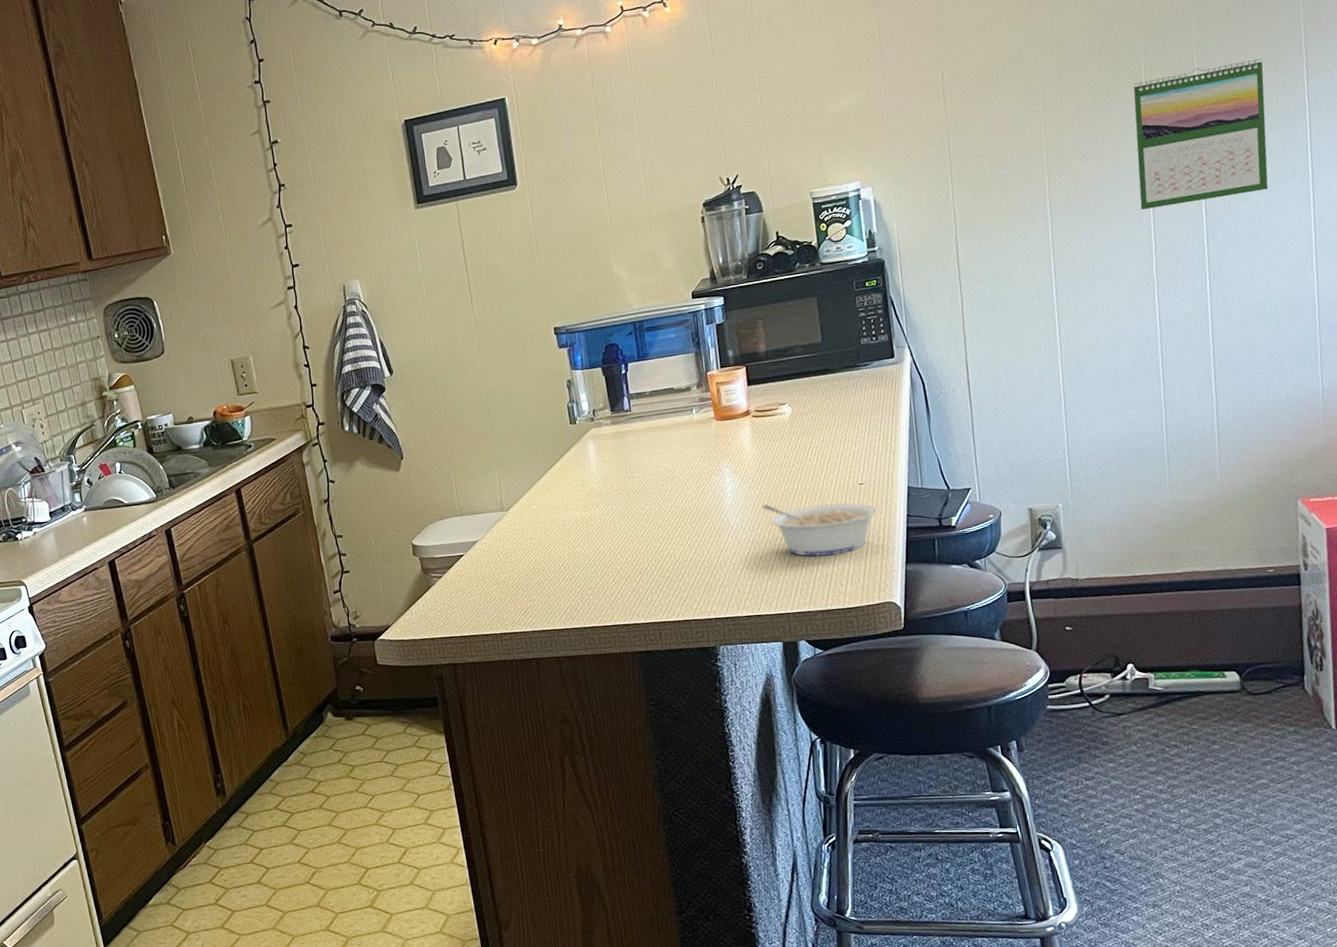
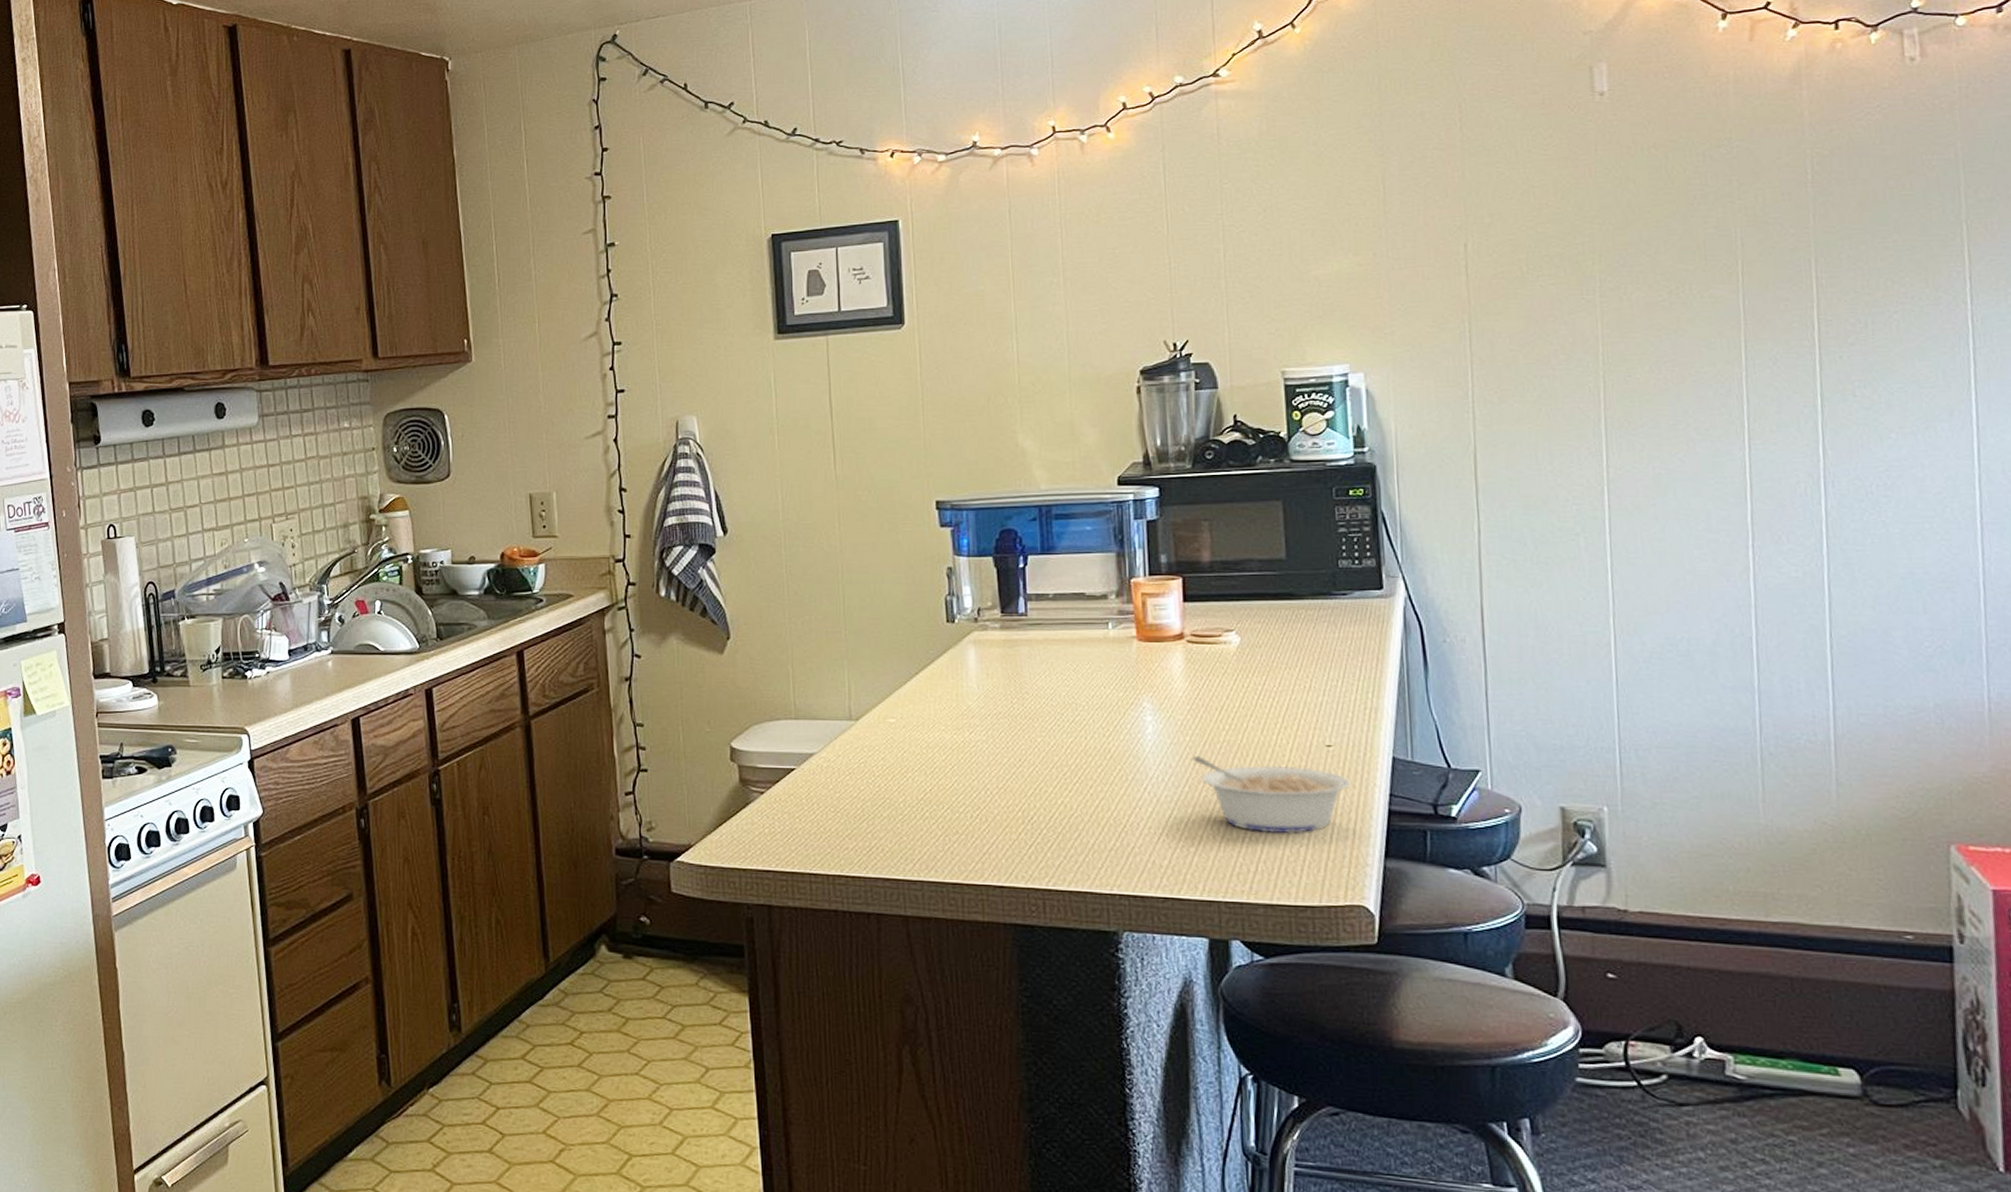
calendar: present [1133,58,1269,210] -> none [1725,264,1914,439]

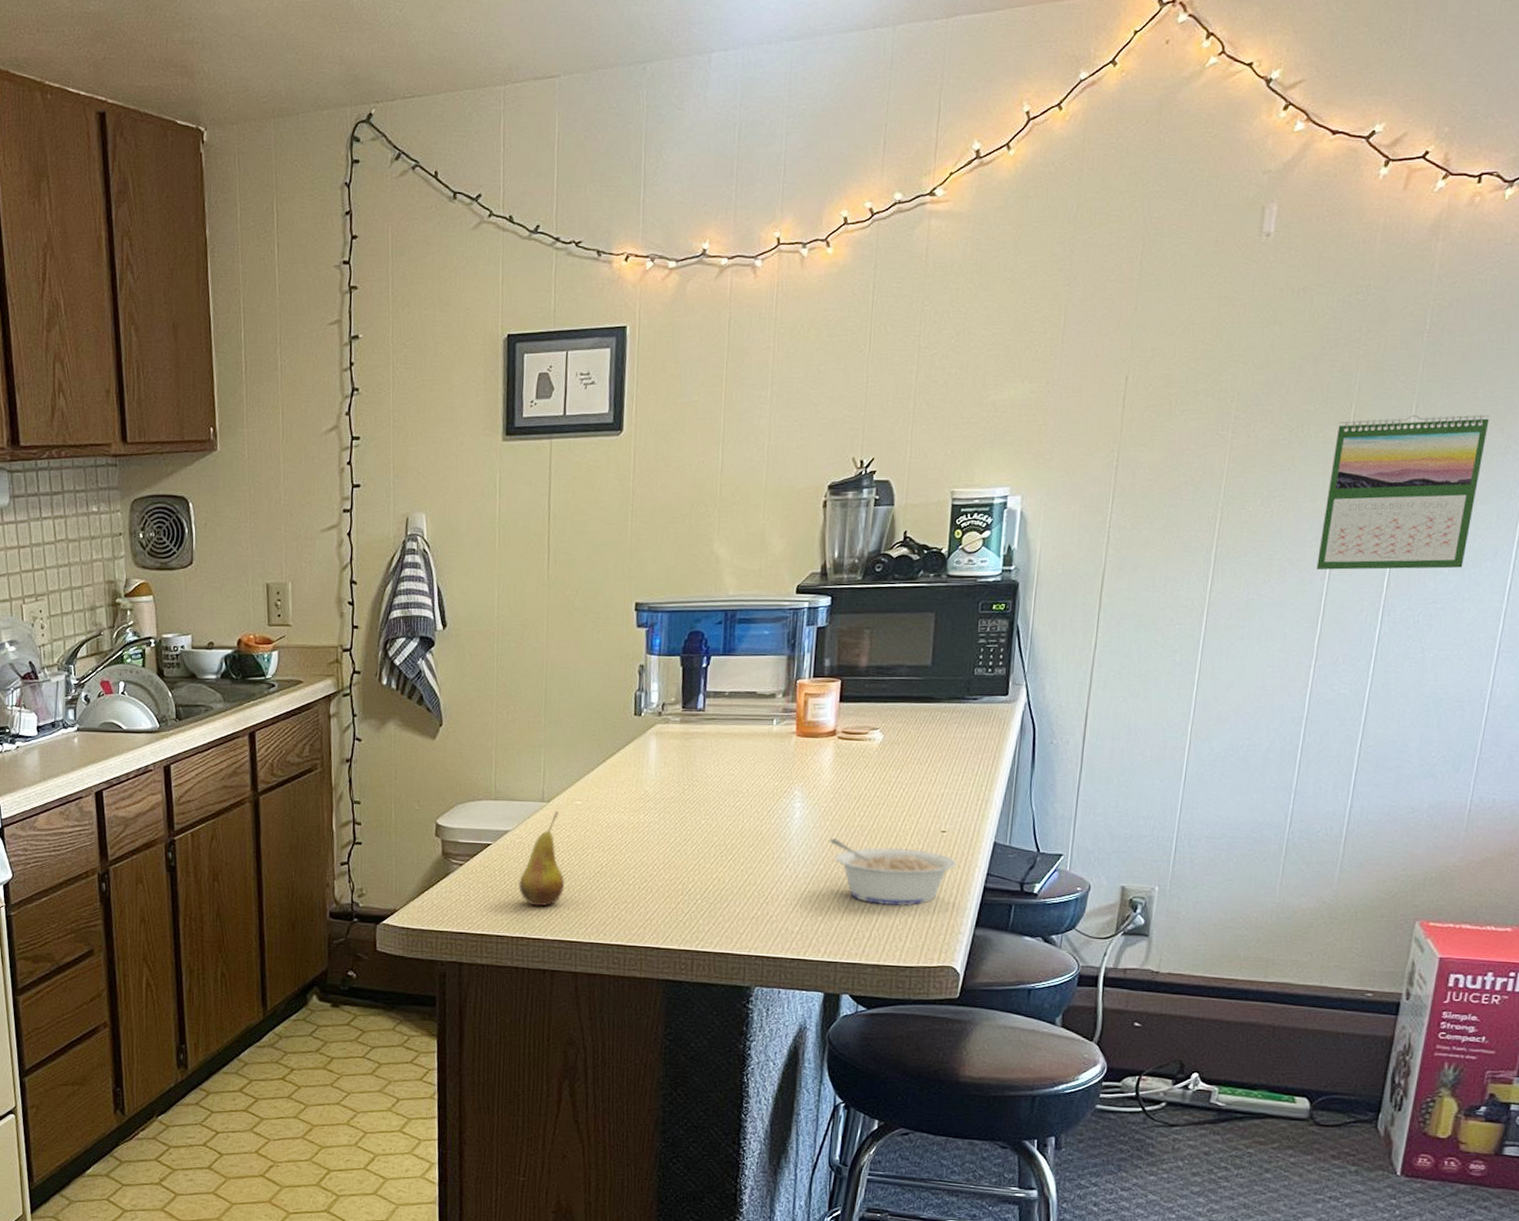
fruit: none [829,730,884,840] -> present [518,811,565,907]
calendar: none [1725,264,1914,439] -> present [1316,414,1490,570]

